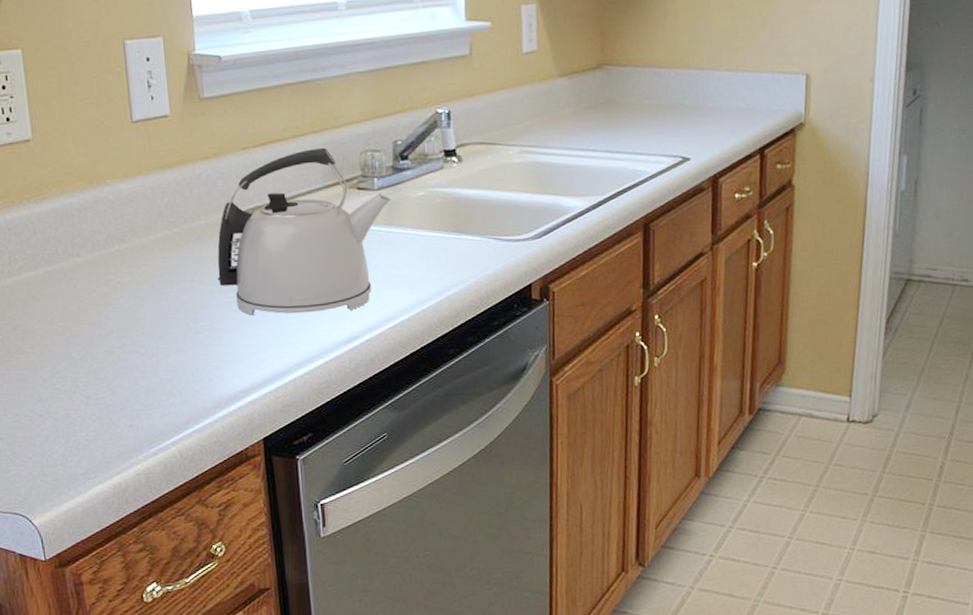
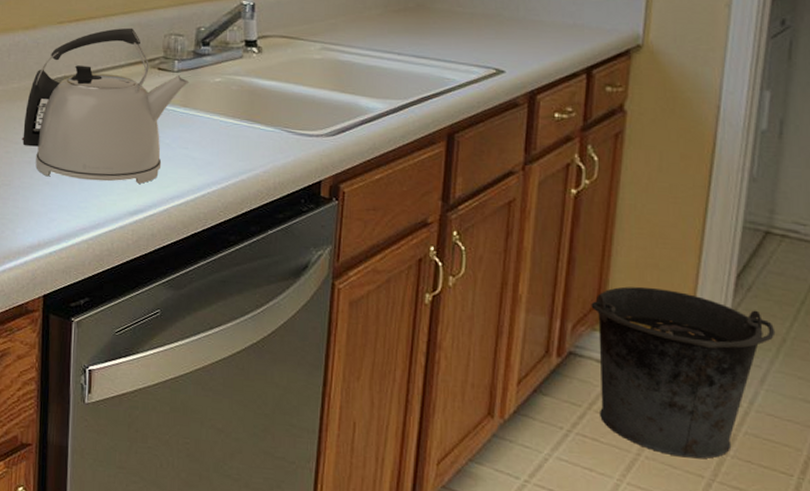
bucket: none [774,341,917,482] -> present [591,286,776,459]

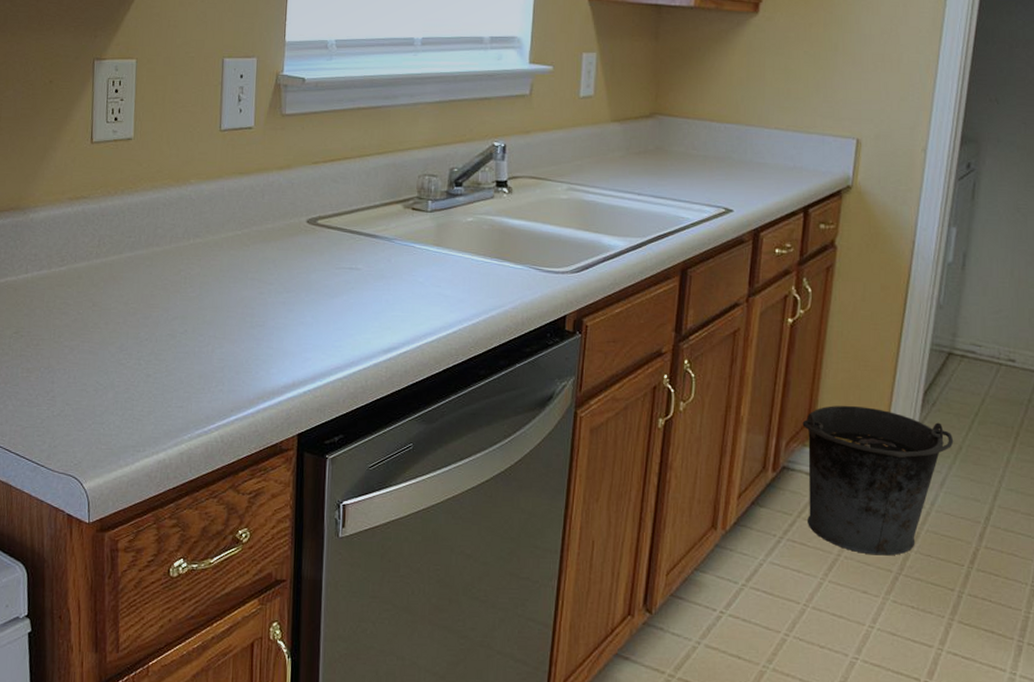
kettle: present [21,28,189,184] -> none [276,168,442,322]

